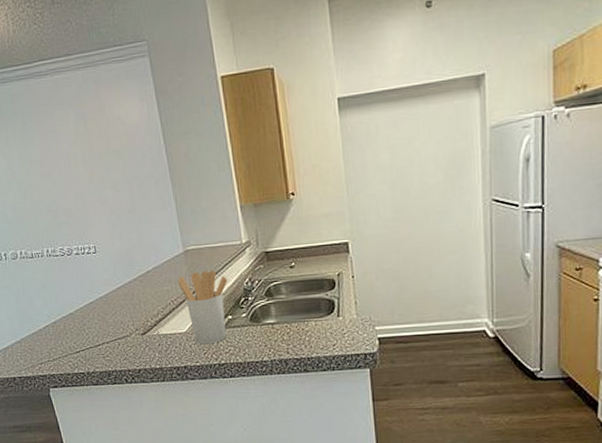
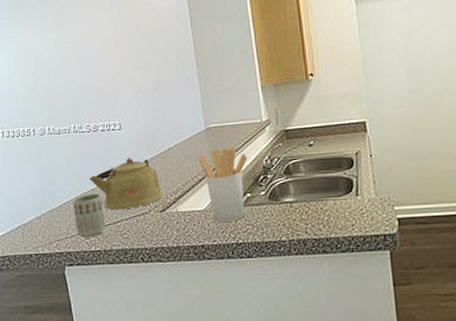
cup: none [51,317,88,361] -> present [72,193,106,238]
kettle: none [67,280,144,334] -> present [89,157,164,211]

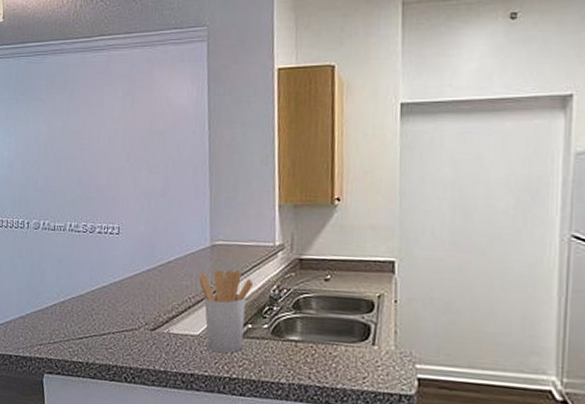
cup: present [72,193,106,238] -> none [59,299,91,347]
kettle: present [89,157,164,211] -> none [80,265,156,323]

